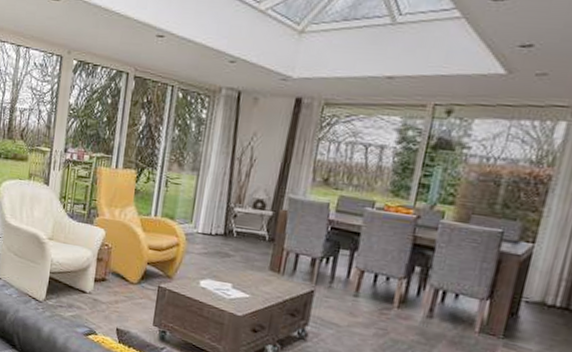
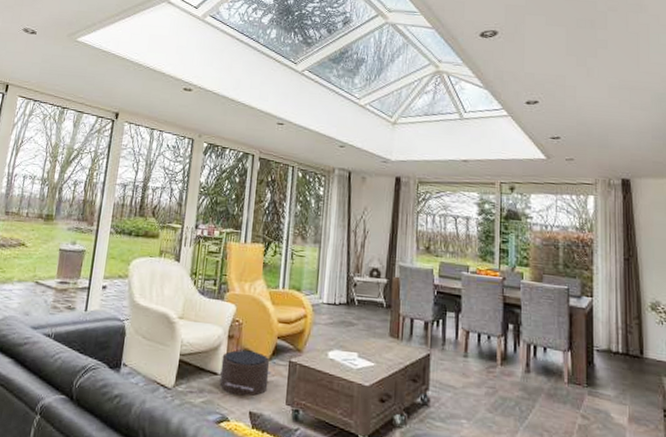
pouf: none [88,272,140,315] -> present [219,350,272,397]

